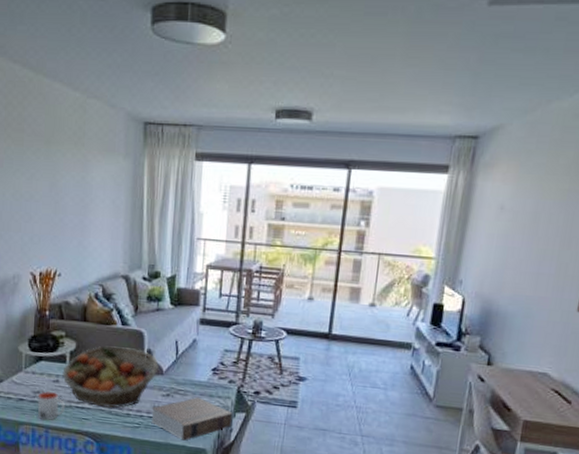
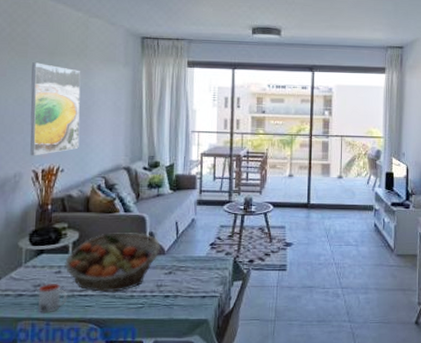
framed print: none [27,152,78,258] -> present [30,62,81,156]
book: present [151,397,233,441] -> none [155,271,231,314]

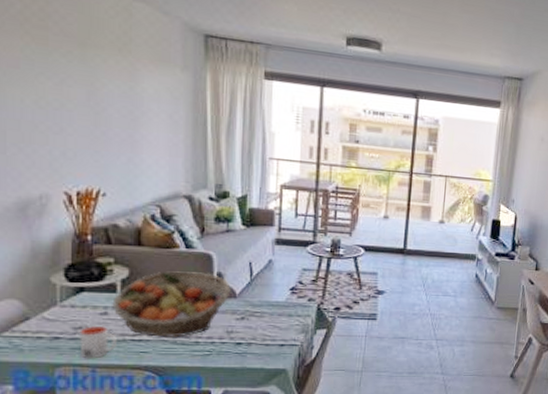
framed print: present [30,62,81,156] -> none [56,53,125,175]

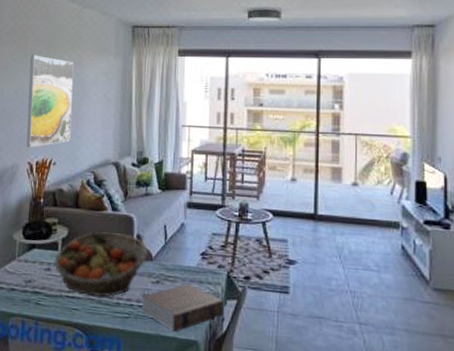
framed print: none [56,53,125,175] -> present [26,55,74,148]
mug: present [79,325,118,359] -> none [28,279,56,312]
book: none [224,317,314,363] -> present [141,283,224,332]

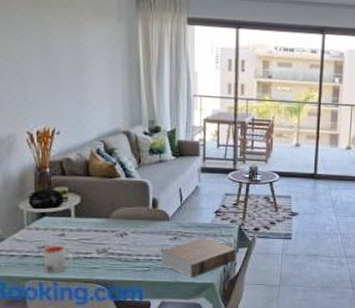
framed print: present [26,55,74,148] -> none [16,13,74,117]
mug: none [28,279,56,312] -> present [43,245,74,274]
fruit basket: present [54,232,148,298] -> none [68,197,164,255]

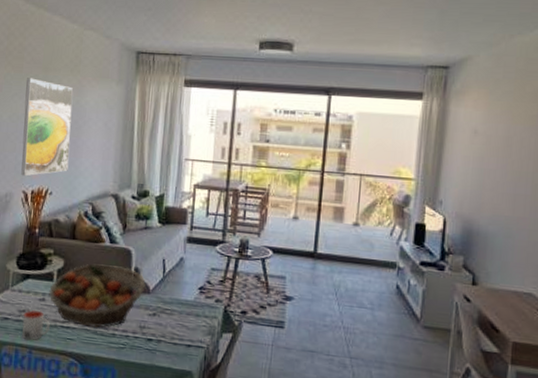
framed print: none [16,13,74,117] -> present [21,78,73,176]
fruit basket: none [68,197,164,255] -> present [49,263,146,328]
book: present [161,237,236,278] -> none [137,316,220,362]

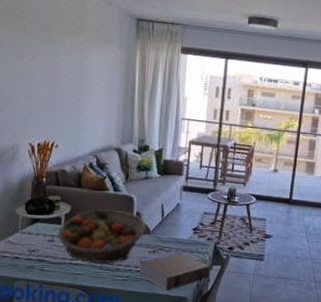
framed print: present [21,78,73,176] -> none [27,37,76,130]
mug: present [22,309,51,341] -> none [32,249,60,277]
book: none [137,316,220,362] -> present [139,252,211,291]

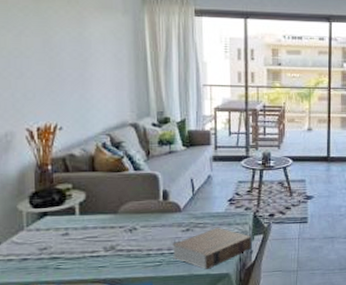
fruit basket: present [57,209,146,264] -> none [72,191,176,252]

